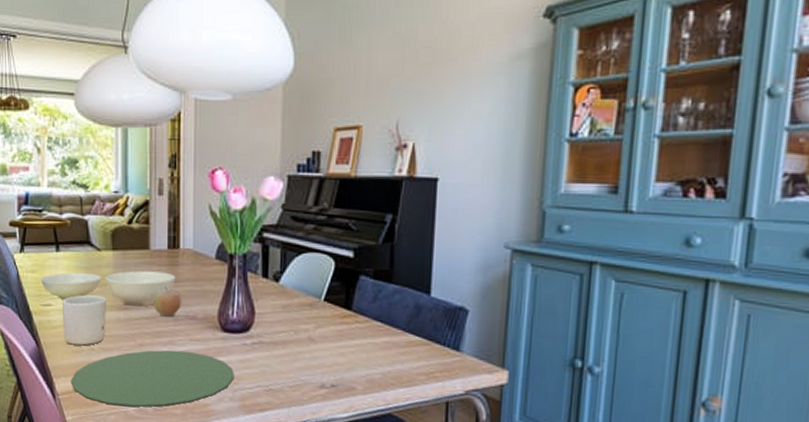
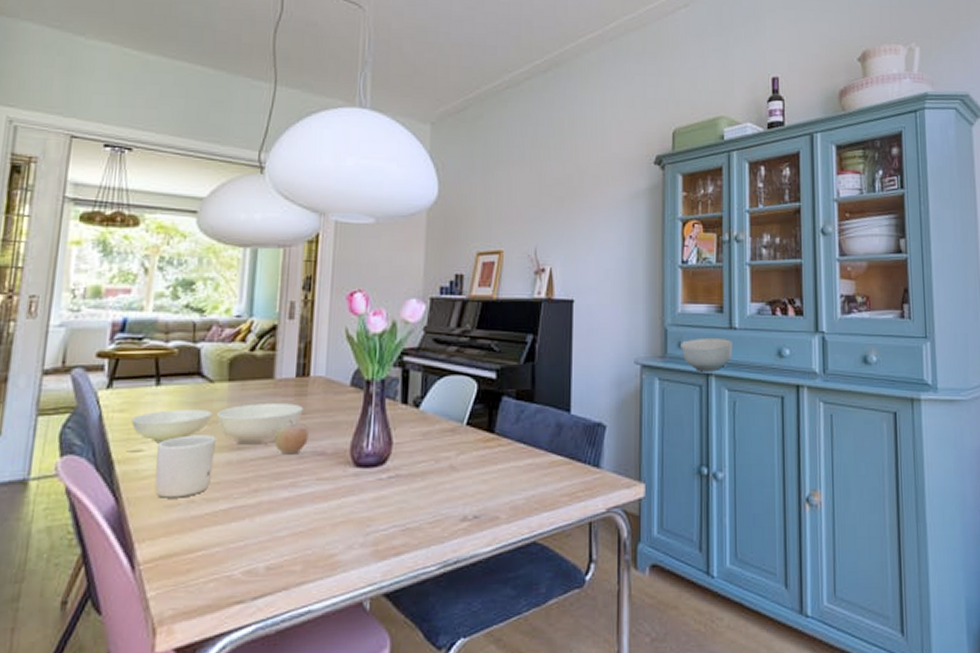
placemat: present [70,350,234,408] -> none [158,493,367,570]
bowl: none [560,221,627,260] -> present [681,337,733,372]

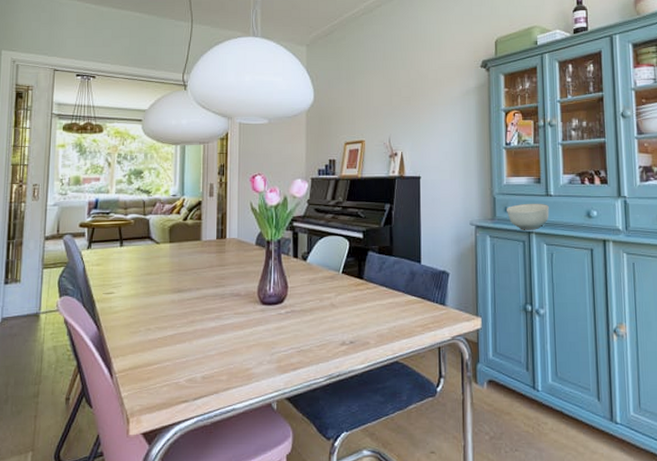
bowl: present [131,410,213,444] -> none [104,264,160,288]
mug: present [154,435,216,498] -> none [123,282,163,327]
bowl: present [217,403,304,445] -> none [163,258,223,289]
fruit: present [274,420,309,455] -> none [204,270,227,296]

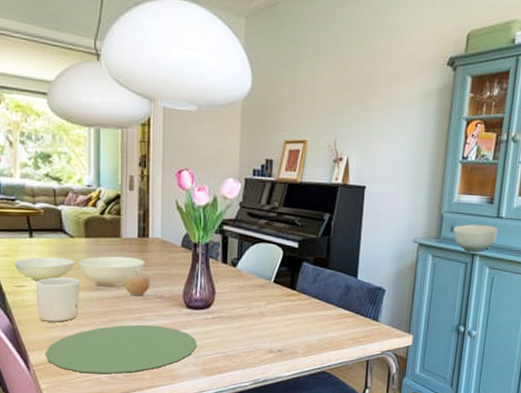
bowl: none [104,264,160,288] -> present [13,257,75,282]
mug: none [123,282,163,327] -> present [36,277,80,322]
placemat: none [128,323,272,378] -> present [45,324,197,375]
bowl: none [163,258,223,289] -> present [79,256,145,287]
fruit: none [204,270,227,296] -> present [124,270,150,296]

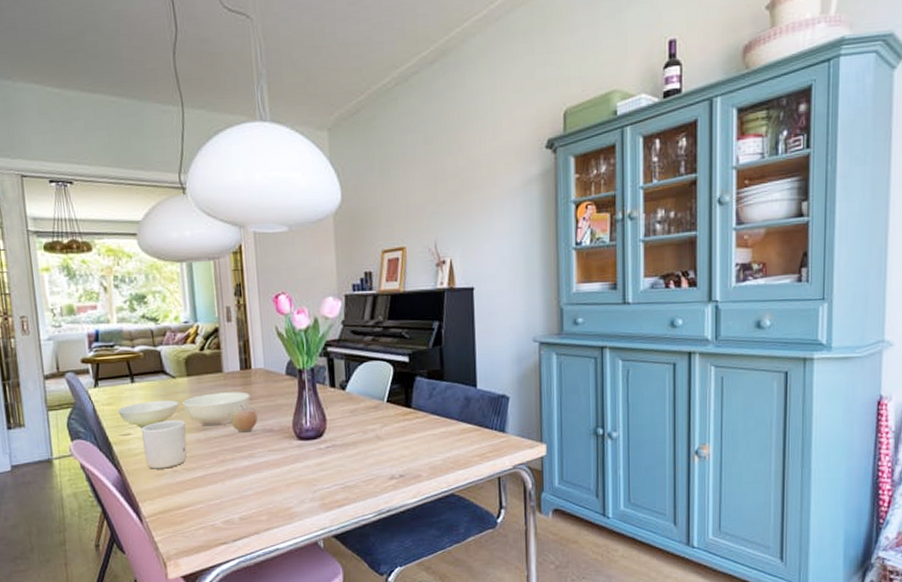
placemat: present [45,324,197,375] -> none [156,461,313,521]
bowl: present [453,224,498,253] -> none [576,312,626,345]

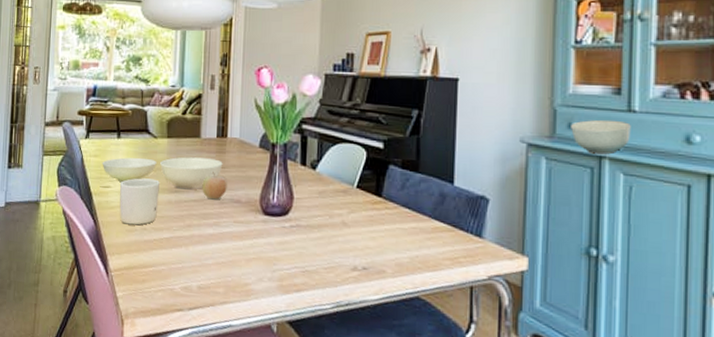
bowl: none [576,312,626,345] -> present [571,119,631,155]

